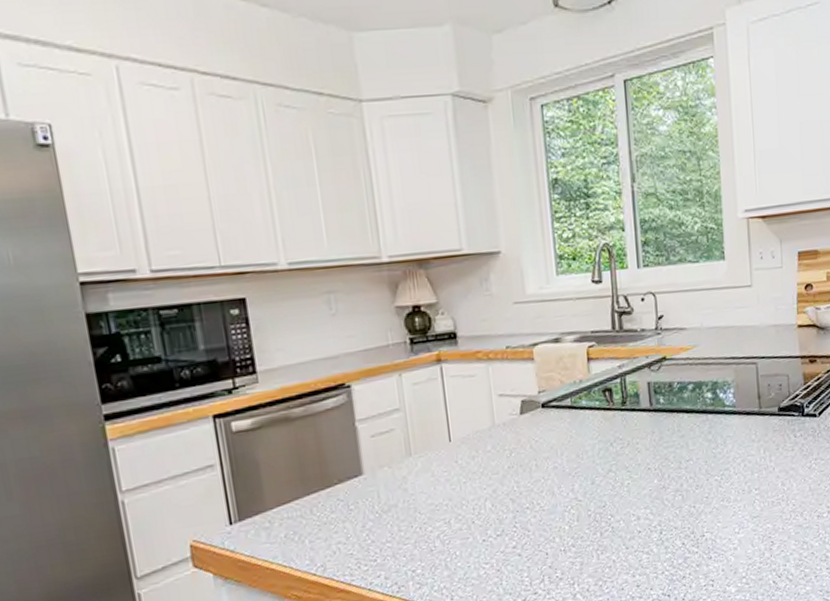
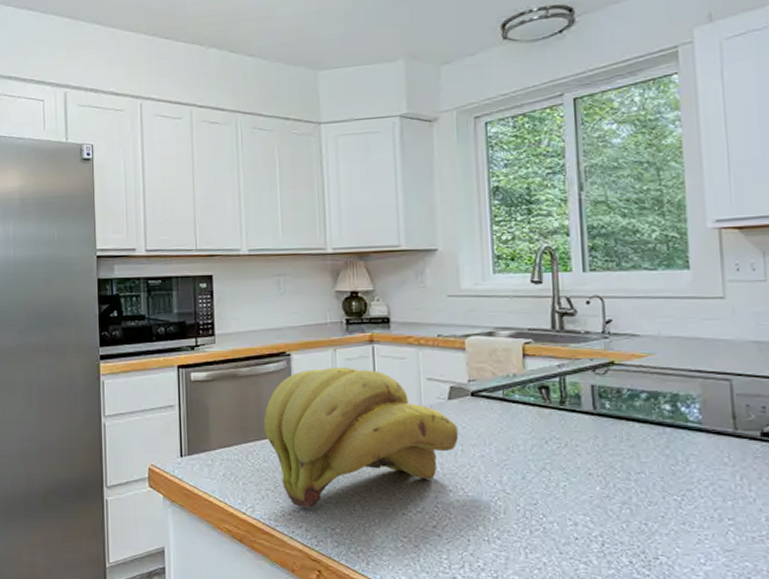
banana bunch: none [326,392,533,555] -> present [264,366,459,507]

